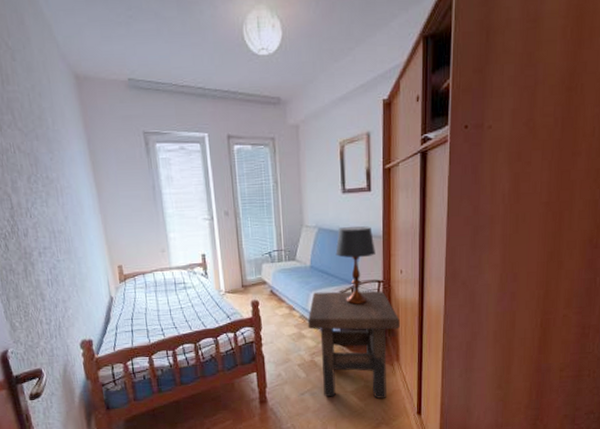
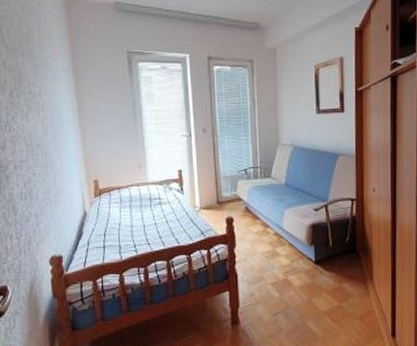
side table: present [307,291,400,399] -> none [281,209,373,320]
table lamp: present [335,226,375,306] -> none [310,145,349,224]

